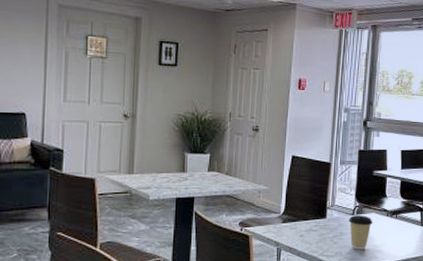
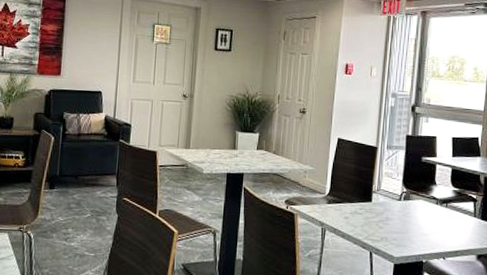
coffee cup: present [349,215,373,250] -> none [395,201,421,237]

